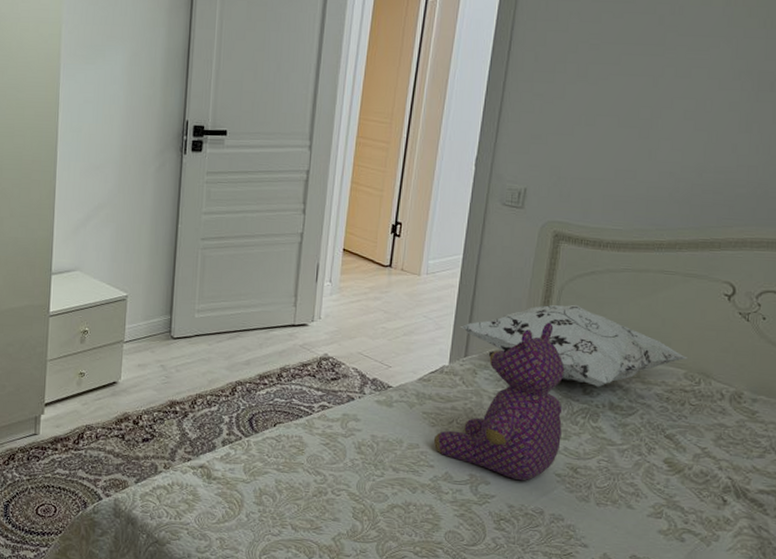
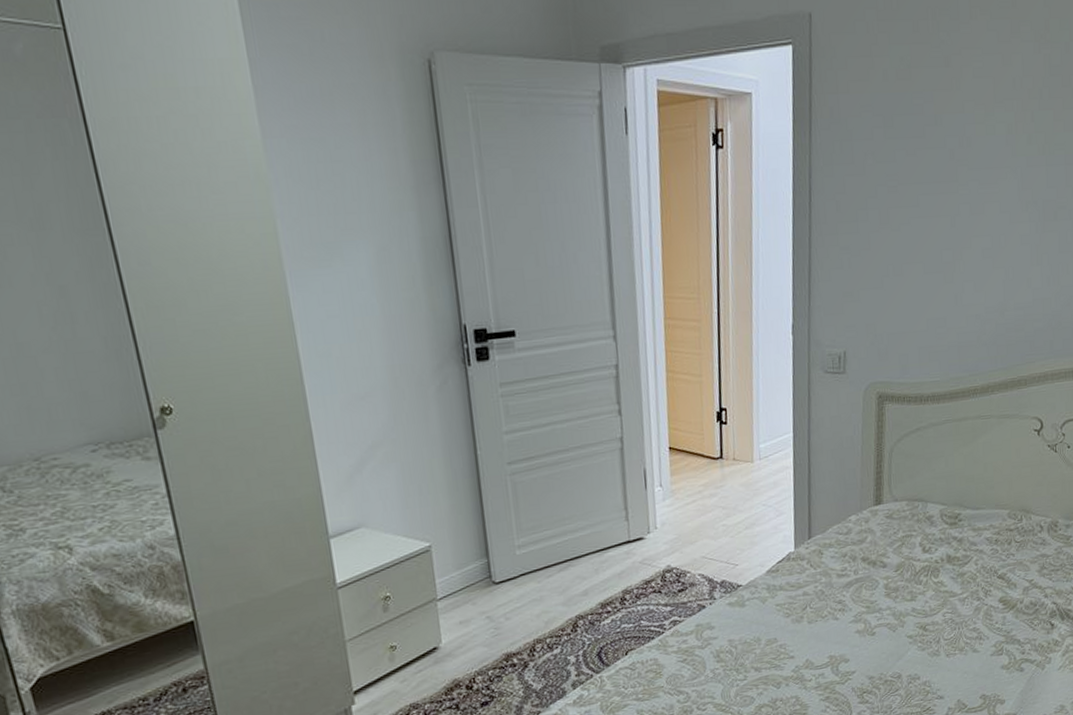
teddy bear: present [433,322,565,481] -> none [790,487,909,651]
decorative pillow: present [460,304,688,387] -> none [800,464,1010,543]

